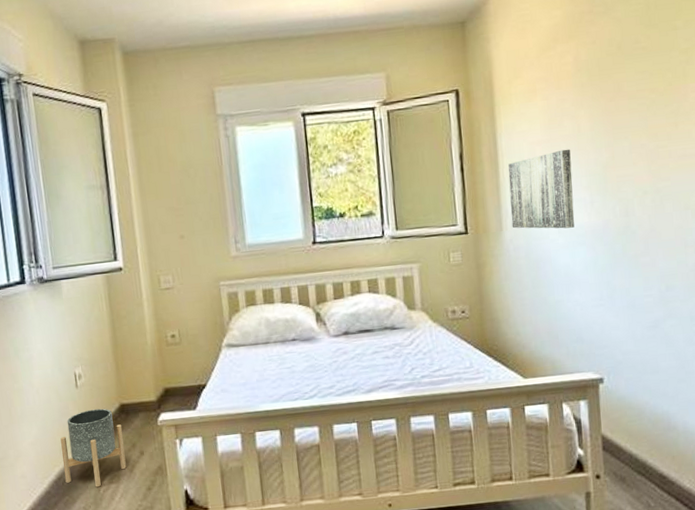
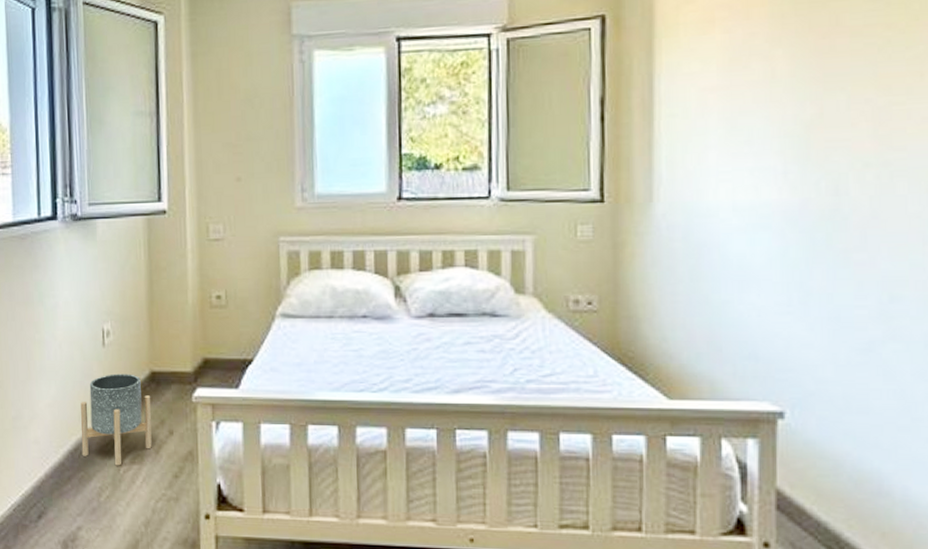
wall art: present [508,149,575,229] -> none [666,99,759,206]

